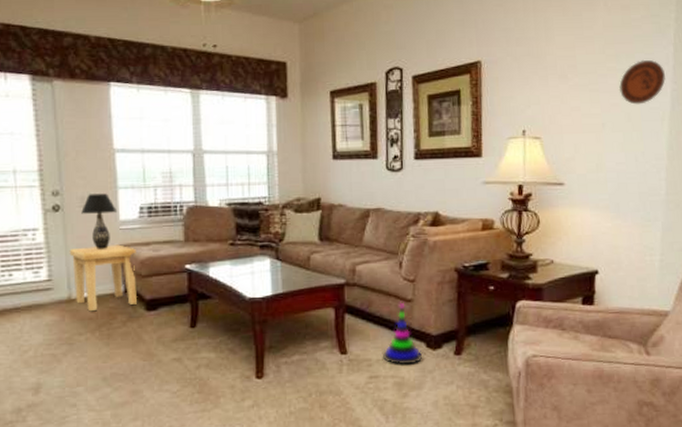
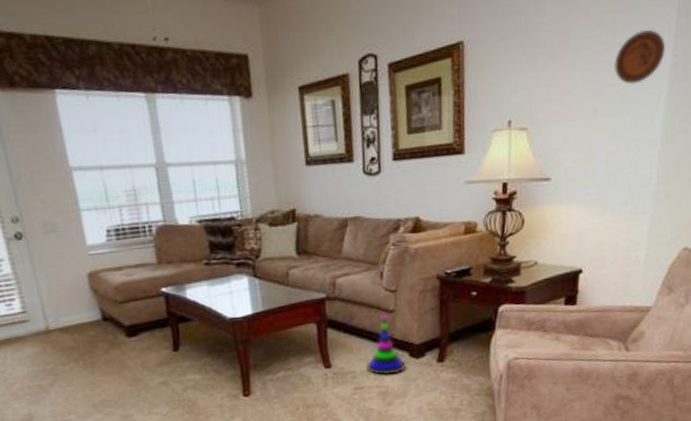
side table: present [69,244,137,312] -> none [39,271,116,342]
table lamp: present [81,193,117,249] -> none [45,217,83,277]

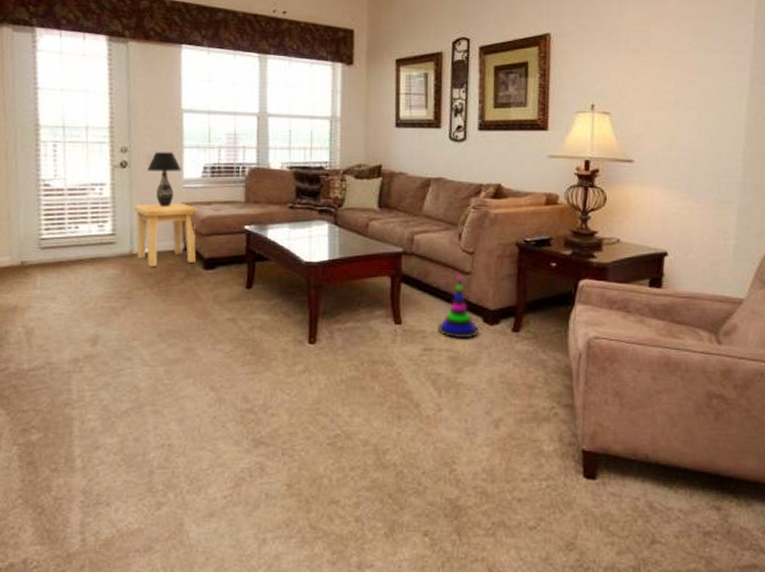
side table: none [39,271,116,342] -> present [133,202,198,267]
table lamp: none [45,217,83,277] -> present [147,152,181,206]
decorative plate: present [613,29,665,84] -> none [694,36,745,82]

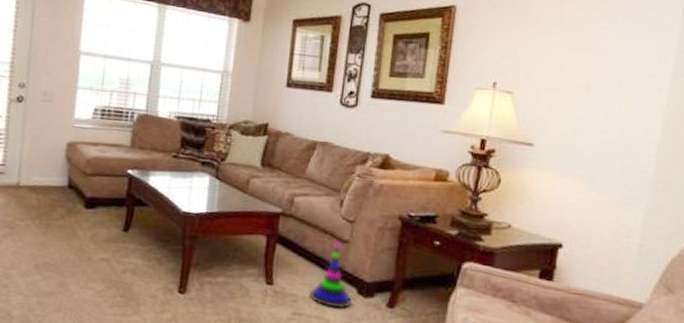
side table: present [133,202,198,267] -> none [23,138,85,201]
table lamp: present [147,152,181,206] -> none [41,90,73,144]

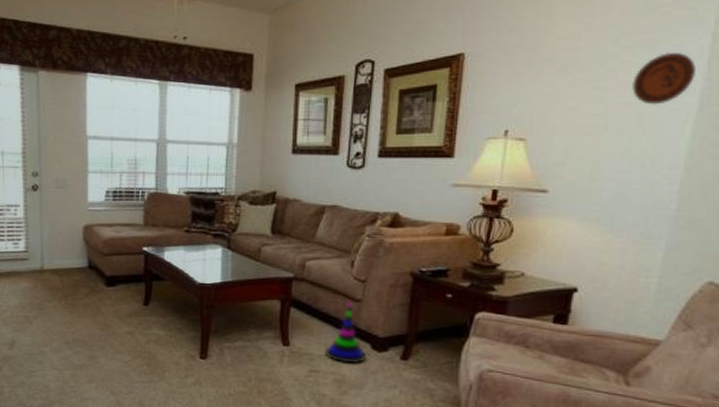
decorative plate: none [610,22,668,71] -> present [631,52,696,105]

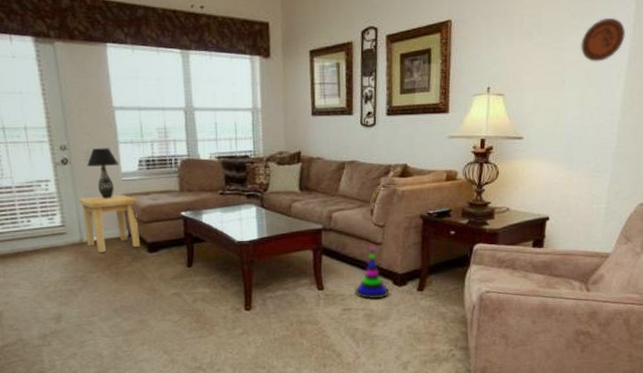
side table: none [44,224,100,282] -> present [79,194,140,253]
table lamp: none [56,176,86,227] -> present [87,148,118,198]

